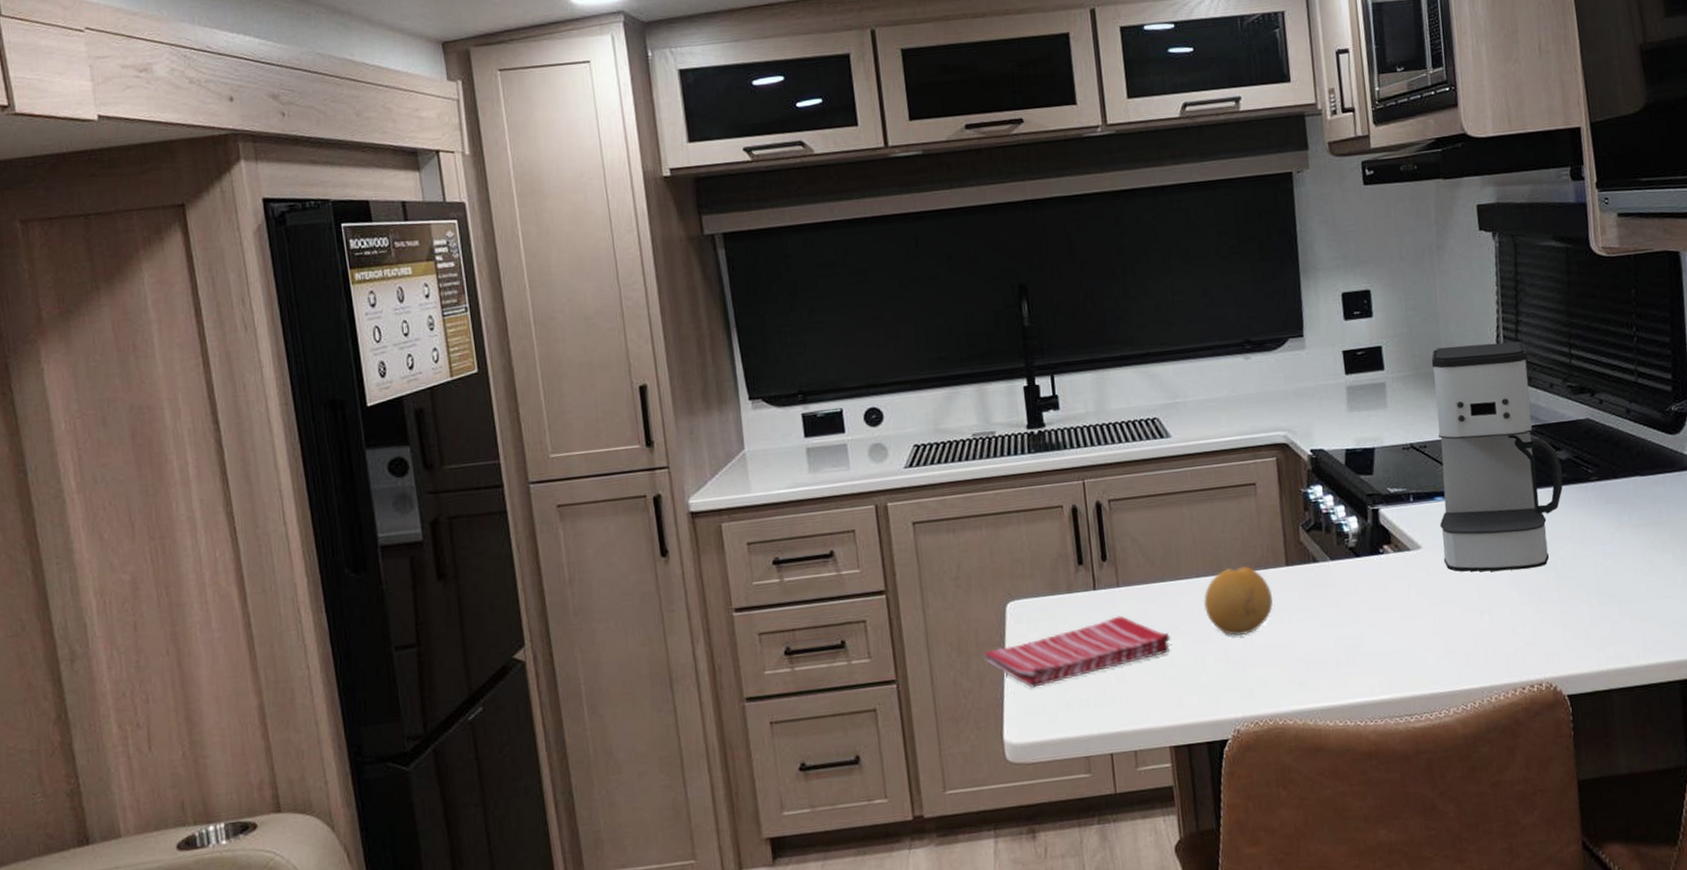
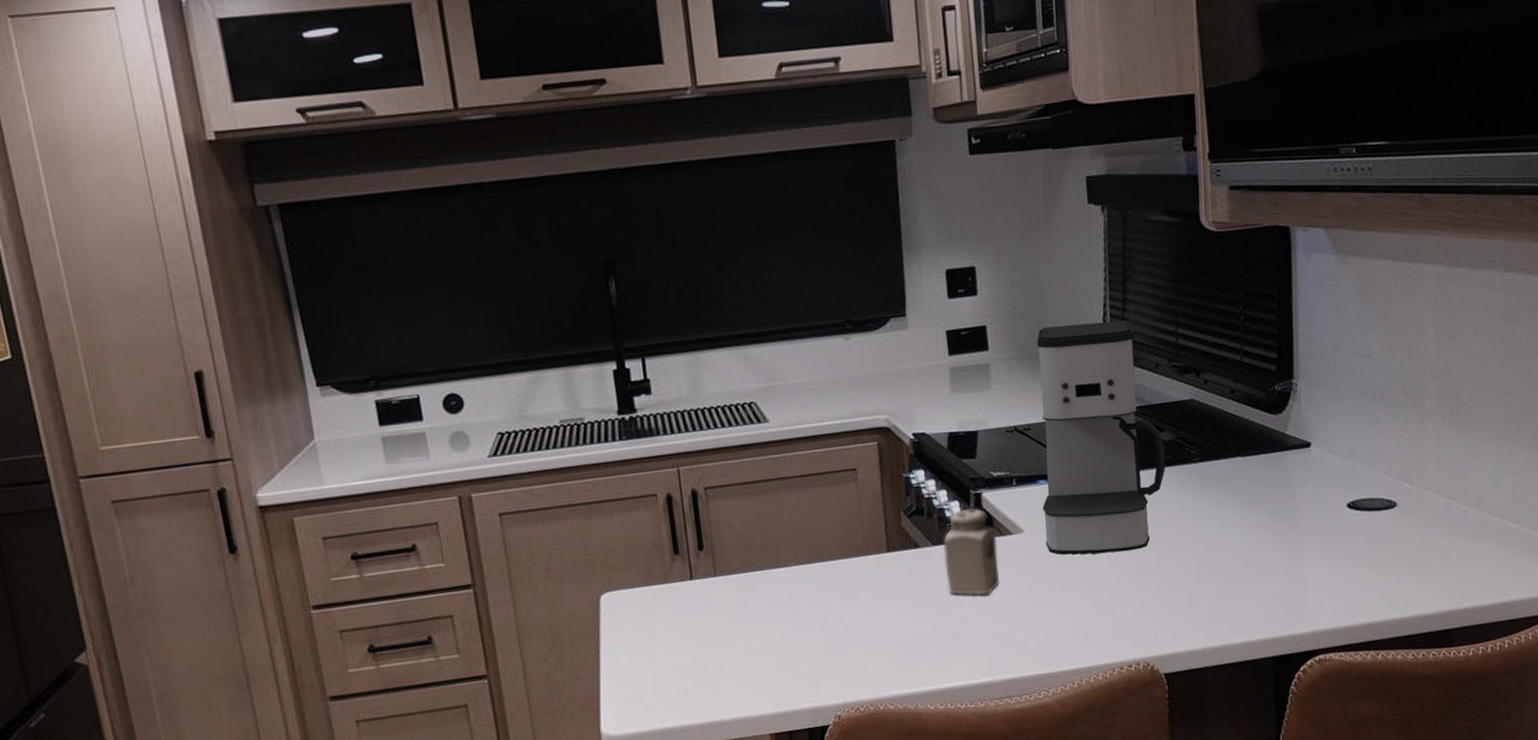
dish towel: present [983,615,1170,689] -> none [577,605,770,681]
fruit: present [1203,566,1273,636] -> none [803,552,874,623]
salt shaker: none [1341,524,1398,611] -> present [943,508,999,595]

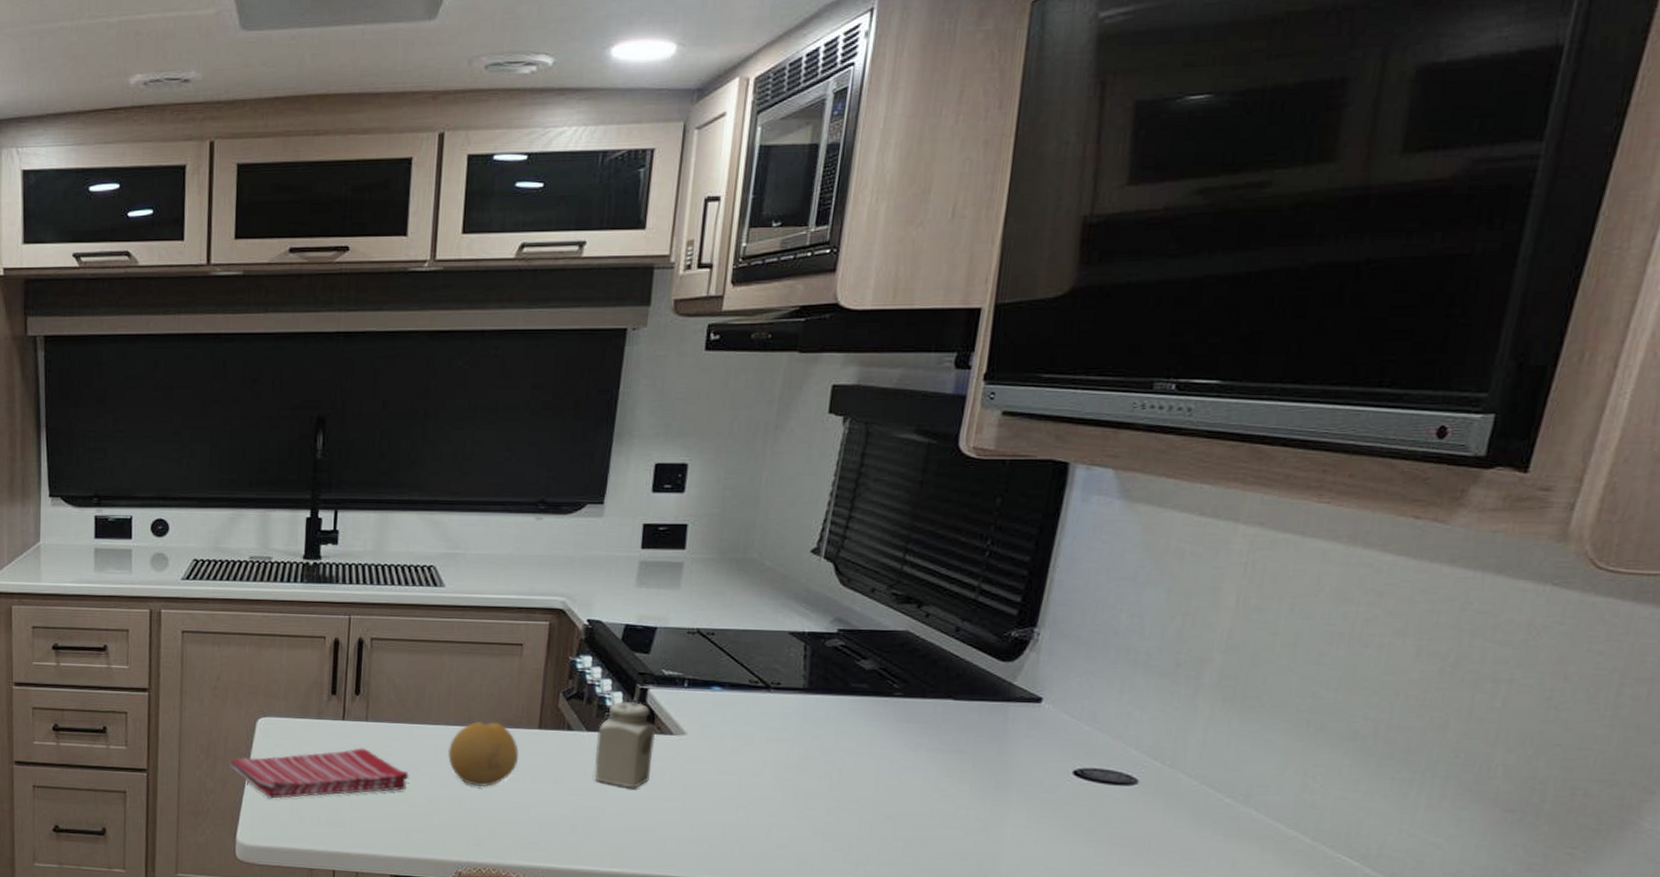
dish towel: none [577,605,770,681] -> present [229,748,409,800]
fruit: none [803,552,874,623] -> present [447,721,519,787]
coffee maker: present [1036,320,1166,555] -> none [708,534,865,775]

